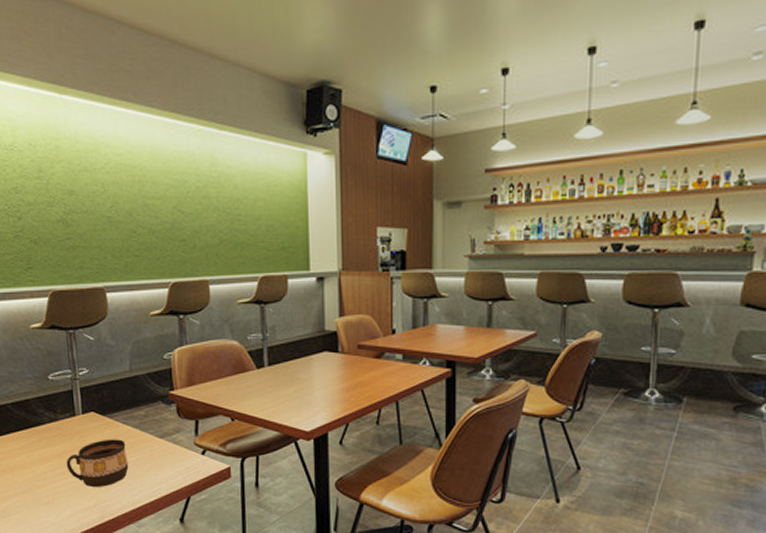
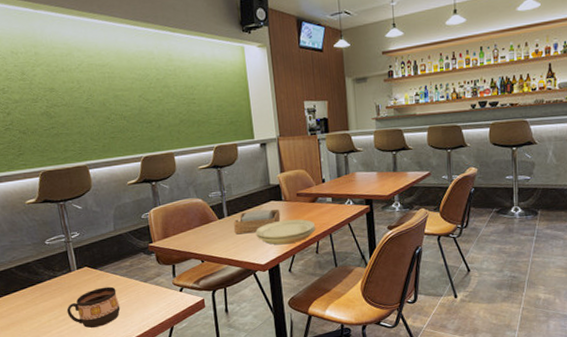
napkin holder: none [275,362,335,390] -> present [234,208,281,235]
plate: none [301,377,379,409] -> present [255,219,316,245]

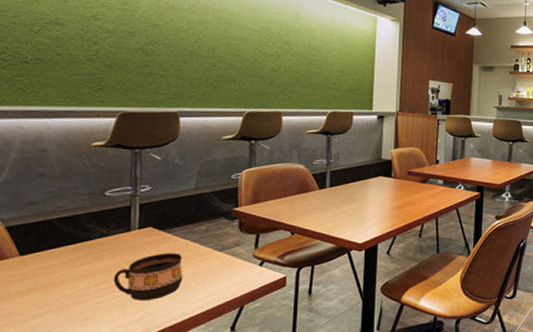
napkin holder: present [234,208,281,235] -> none [335,184,388,208]
plate: present [255,219,316,245] -> none [357,198,423,224]

